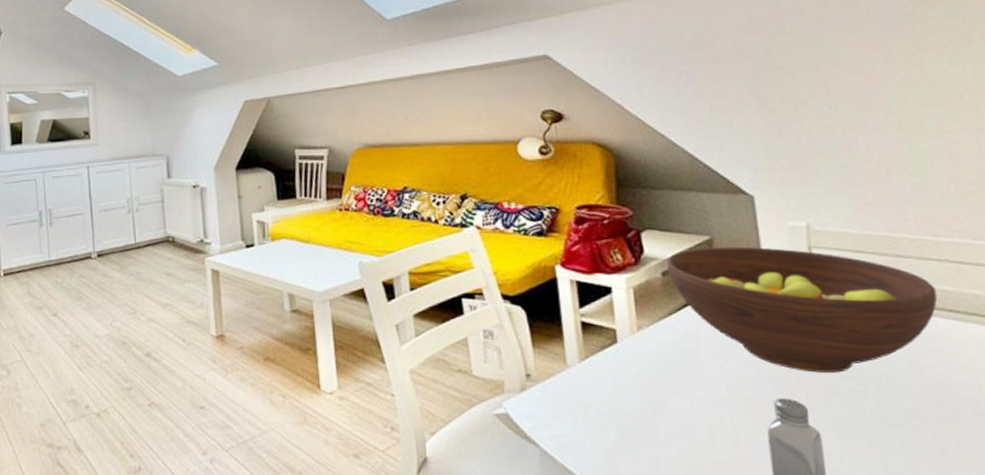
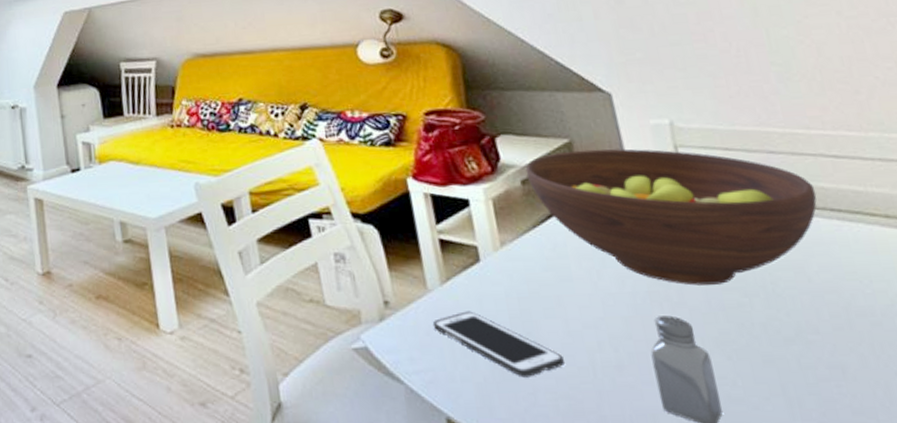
cell phone: none [570,386,687,446] -> present [433,311,565,378]

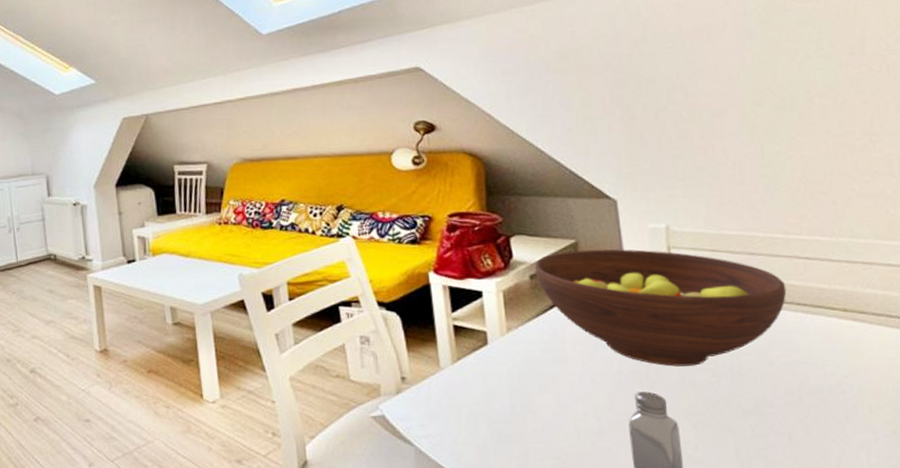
cell phone: present [433,311,565,378] -> none [443,386,553,442]

